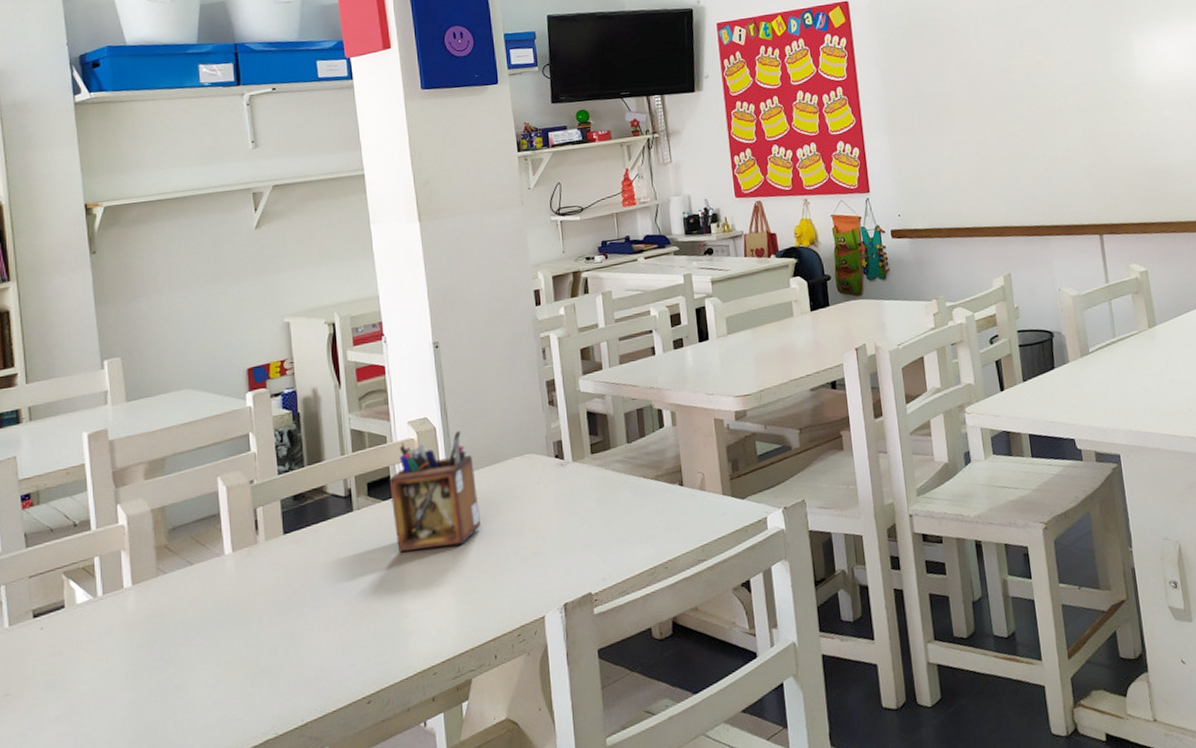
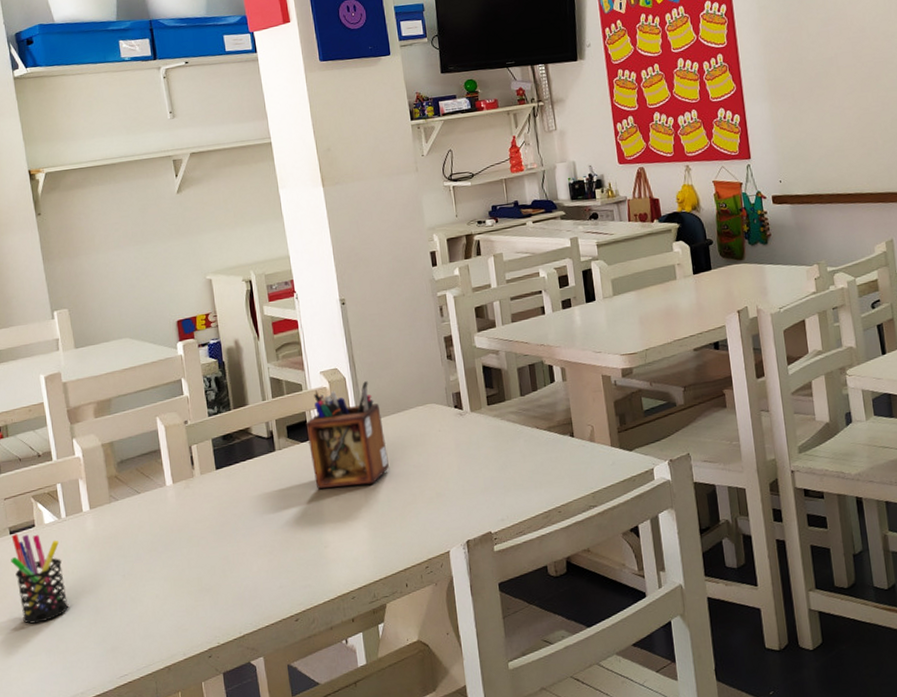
pen holder: none [32,616,100,723] -> present [11,534,69,624]

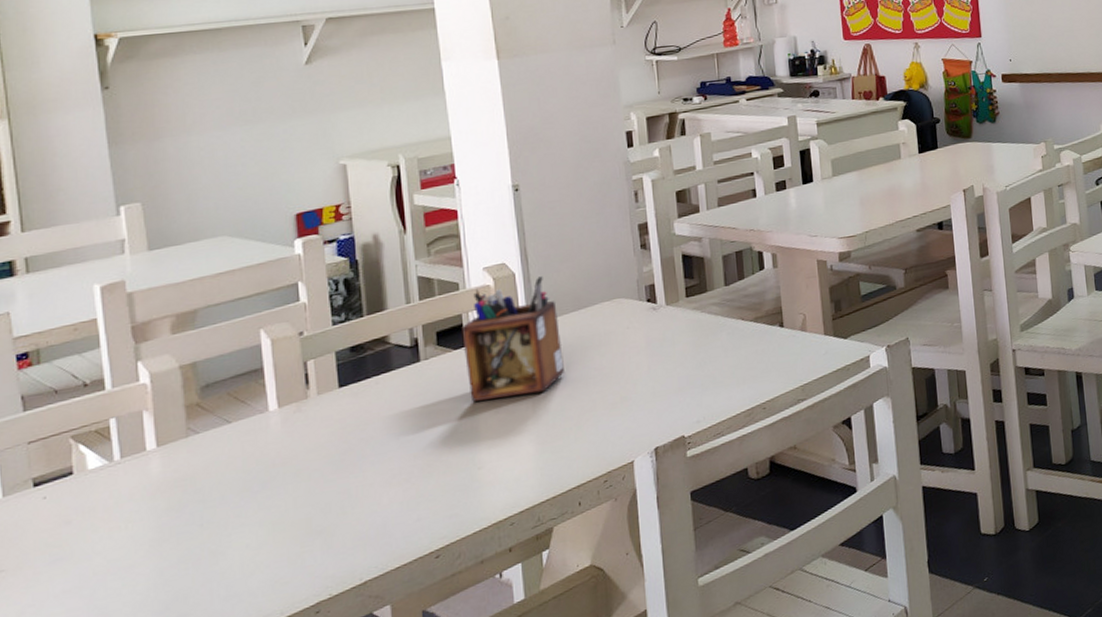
pen holder: present [11,534,69,624] -> none [32,483,118,599]

